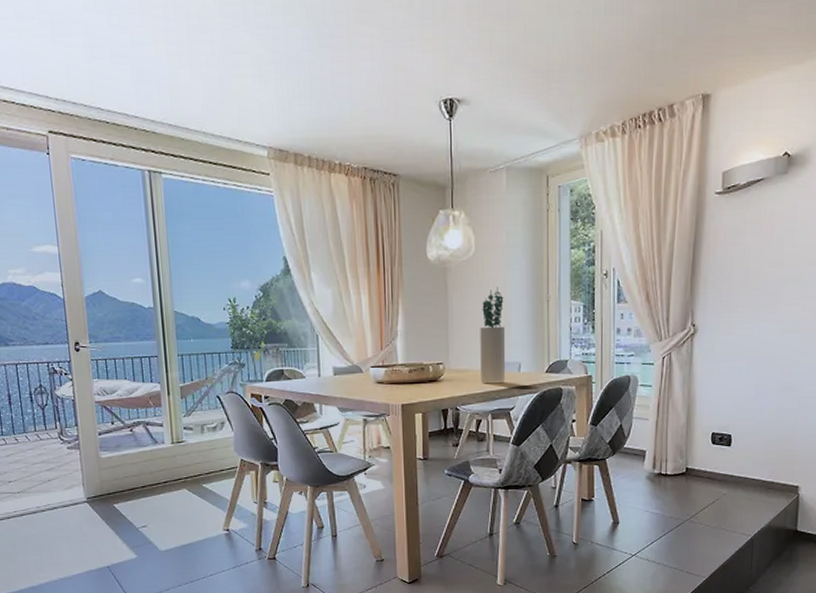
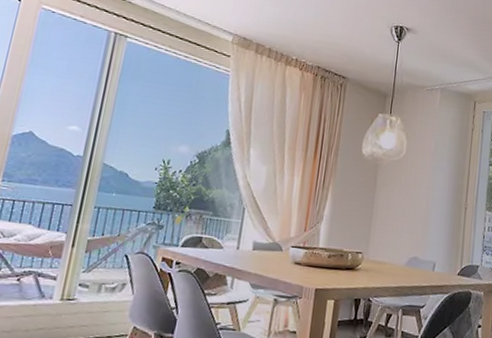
vase: present [480,286,506,384] -> none [396,188,427,280]

